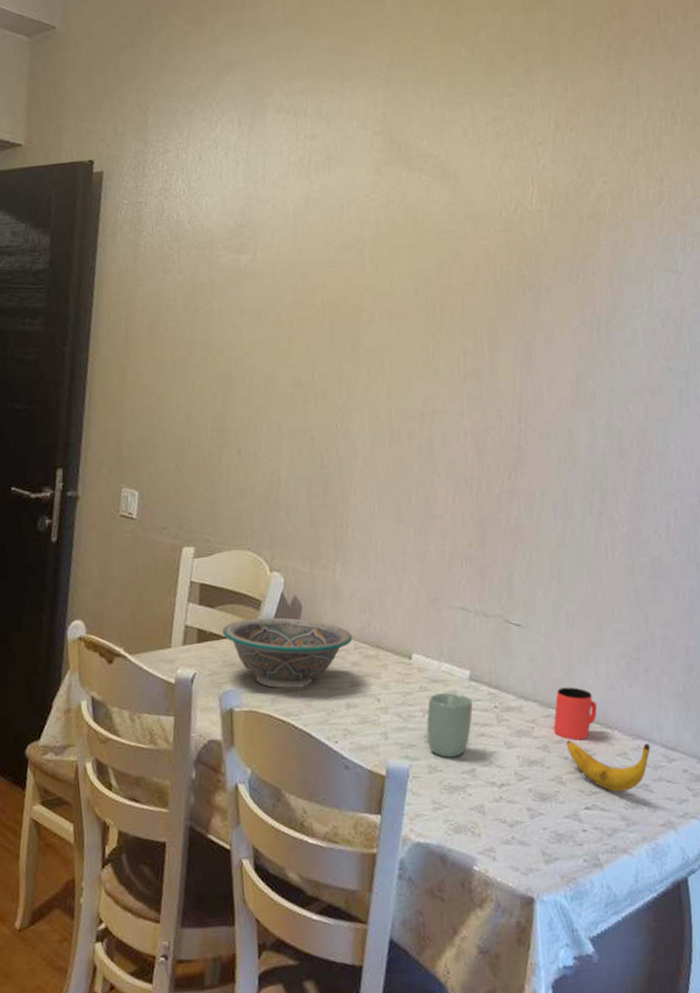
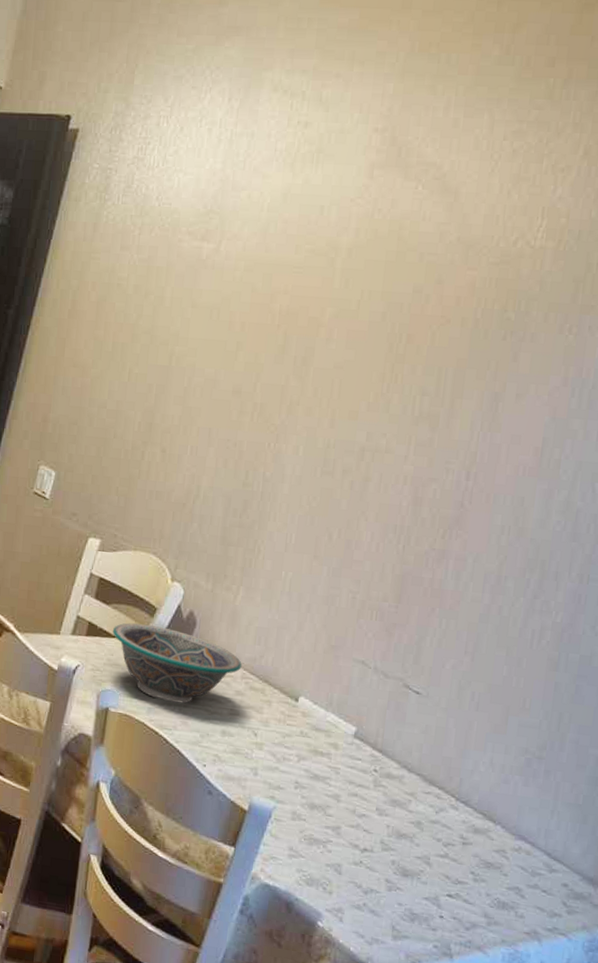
cup: present [426,692,473,758] -> none [297,742,353,810]
cup: present [553,687,597,741] -> none [432,767,484,827]
banana: present [566,740,650,792] -> none [441,822,533,890]

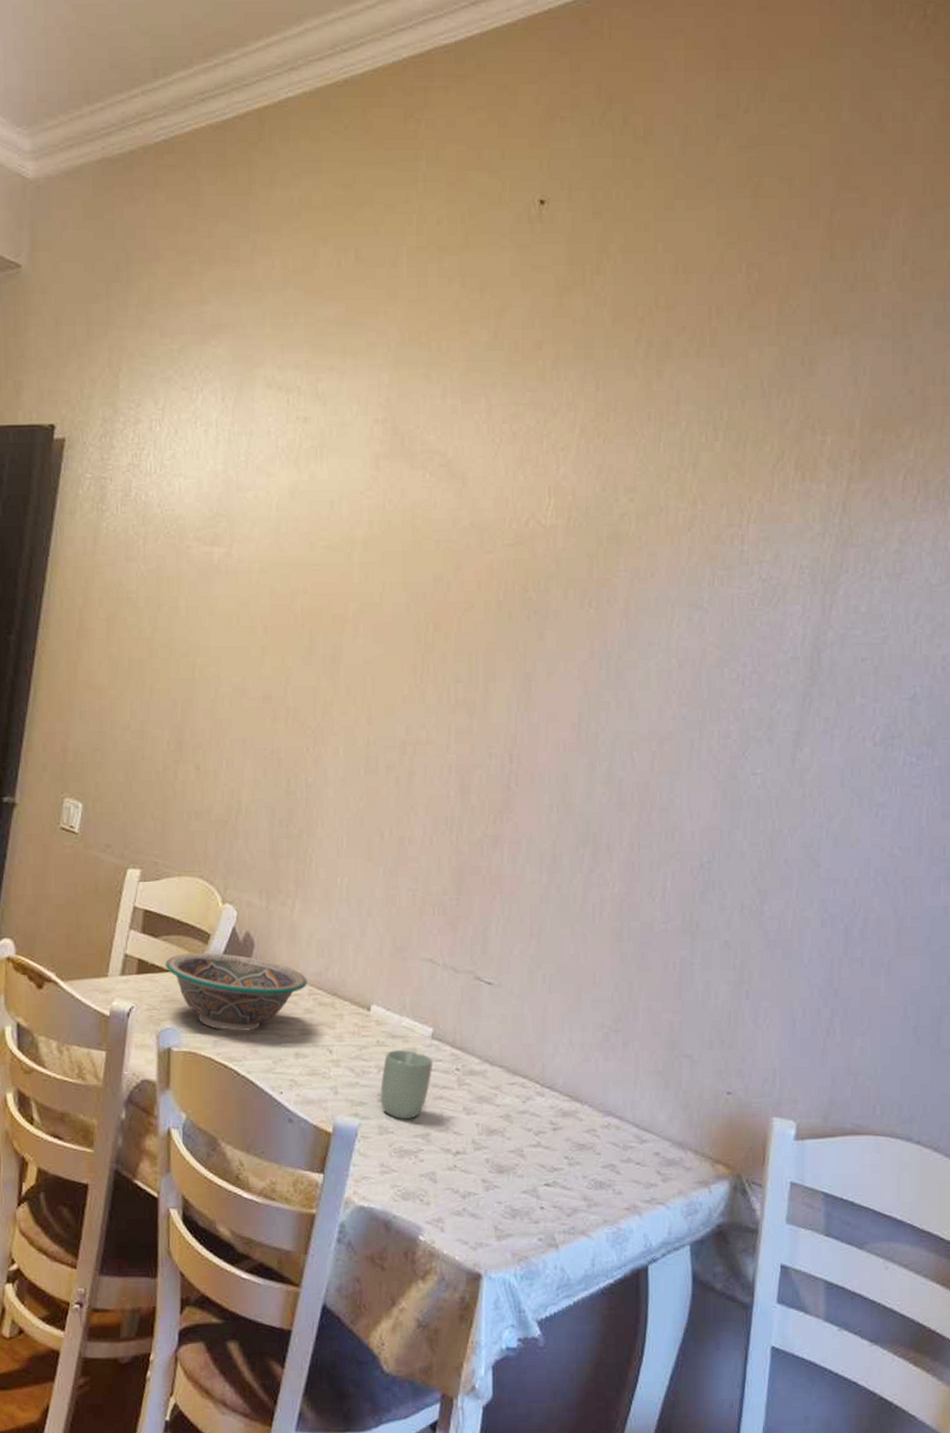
cup: none [297,742,353,810] -> present [380,1050,433,1119]

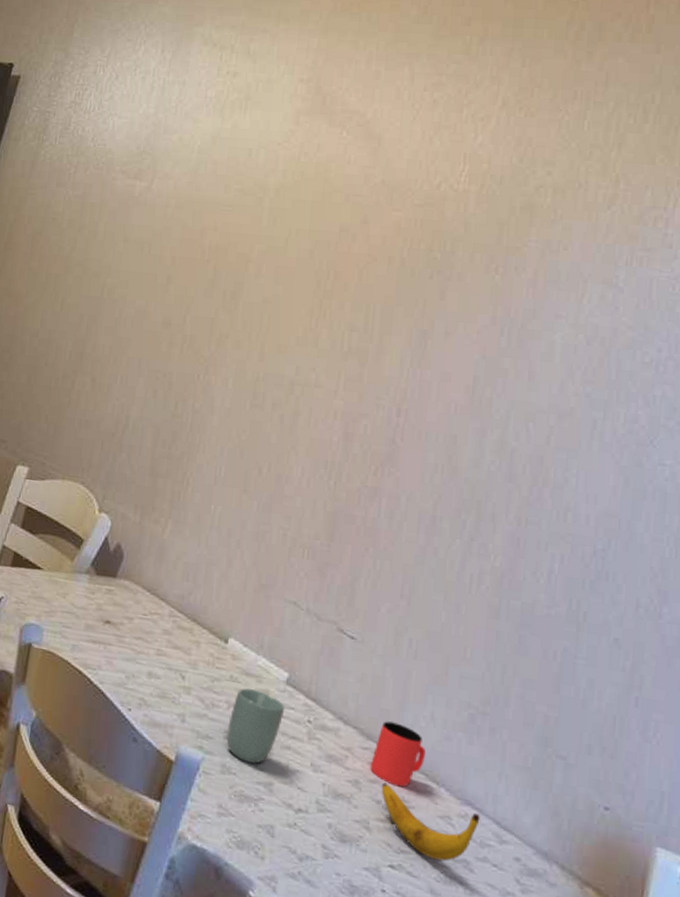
bowl: present [165,952,308,1031] -> none [37,554,170,642]
cup: none [519,1054,567,1112] -> present [370,721,426,788]
banana: none [530,1111,621,1170] -> present [381,782,480,862]

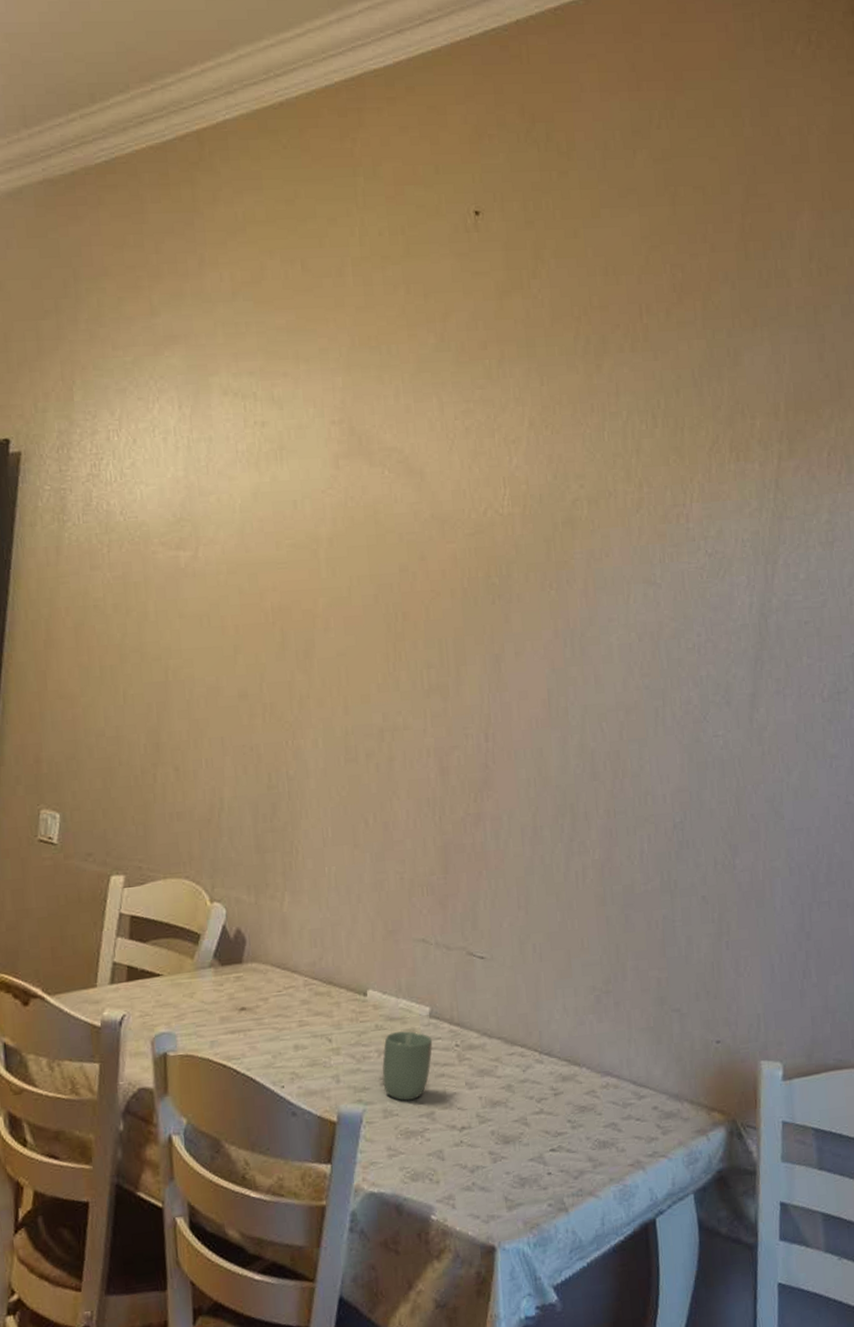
cup: present [370,721,426,788] -> none [518,1022,565,1079]
banana: present [381,782,480,862] -> none [531,1079,619,1132]

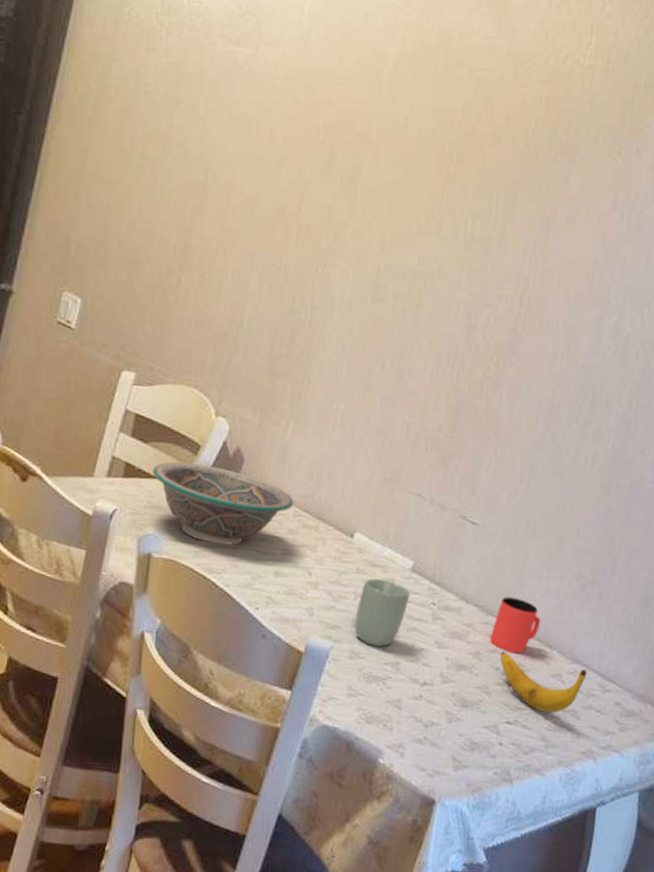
bowl: none [155,952,302,1030] -> present [152,462,294,545]
cup: none [518,1022,565,1079] -> present [490,597,540,654]
banana: none [531,1079,619,1132] -> present [499,651,587,713]

